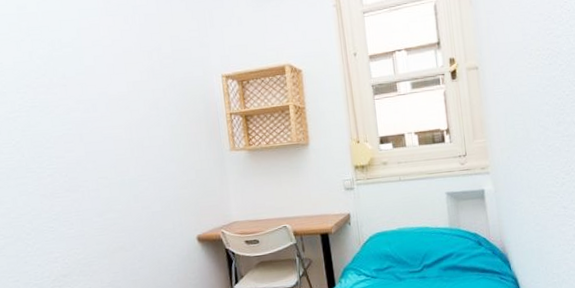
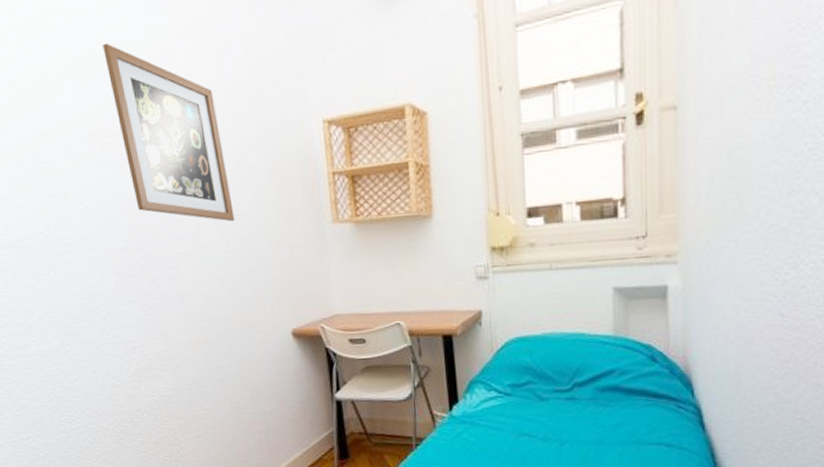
wall art: none [40,17,149,152] -> present [102,42,235,222]

